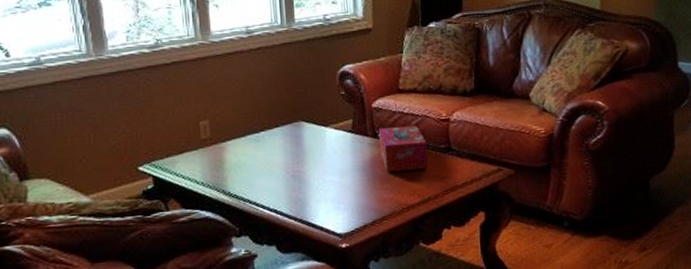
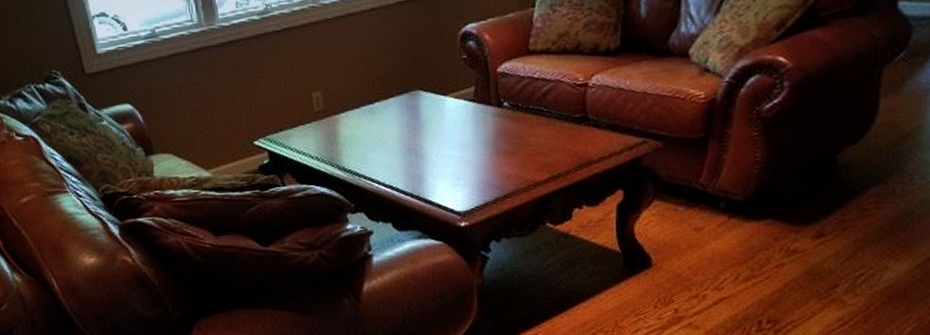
tissue box: present [379,125,429,173] -> none [504,91,560,146]

